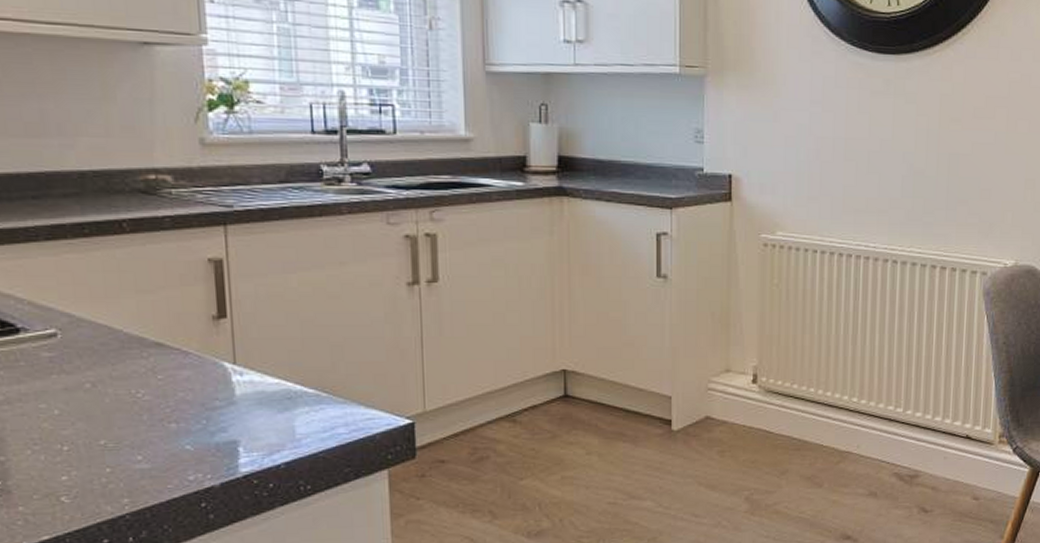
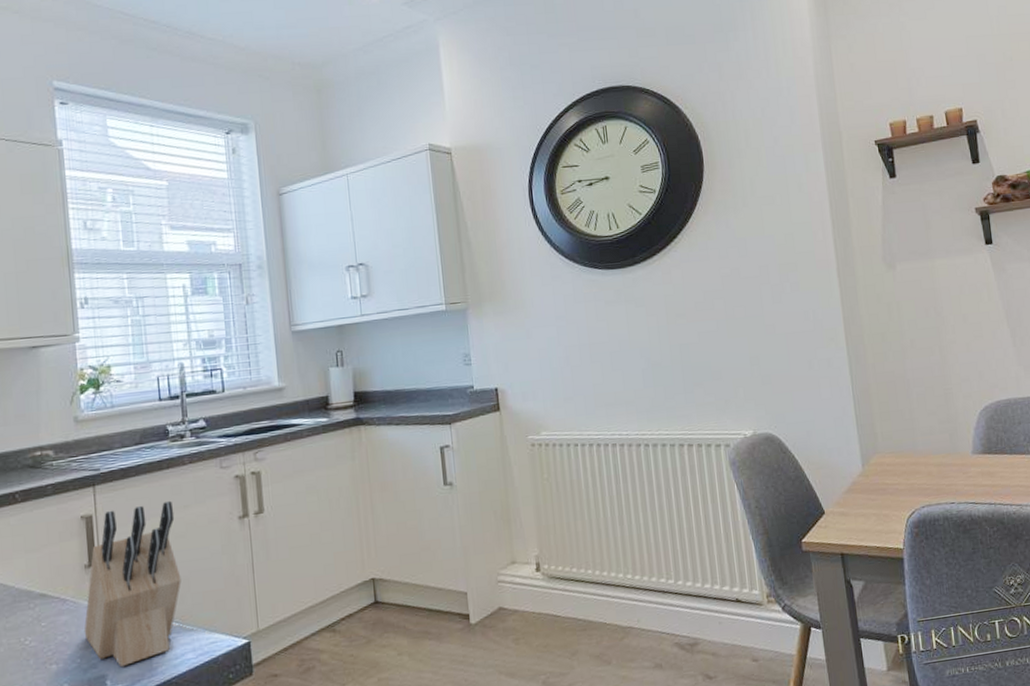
knife block: none [211,254,334,435] -> present [83,500,181,668]

